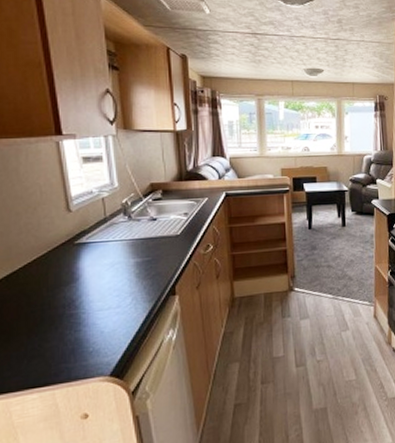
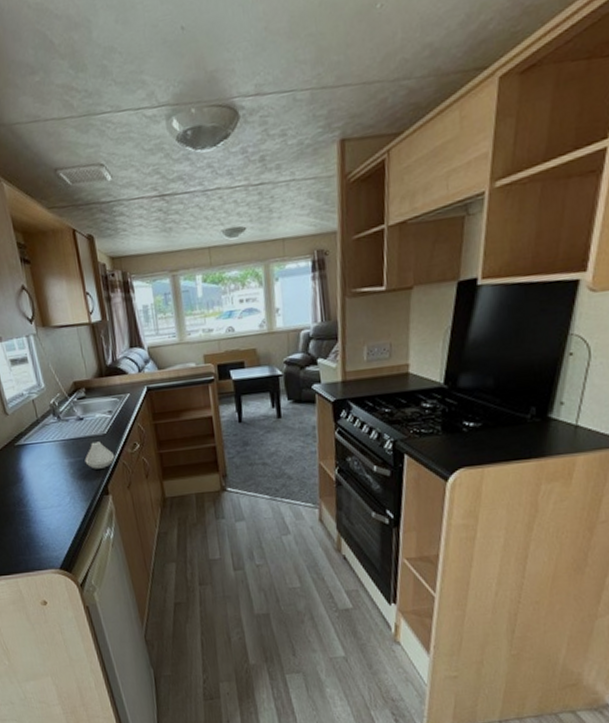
spoon rest: none [153,242,187,270] -> present [85,441,115,469]

